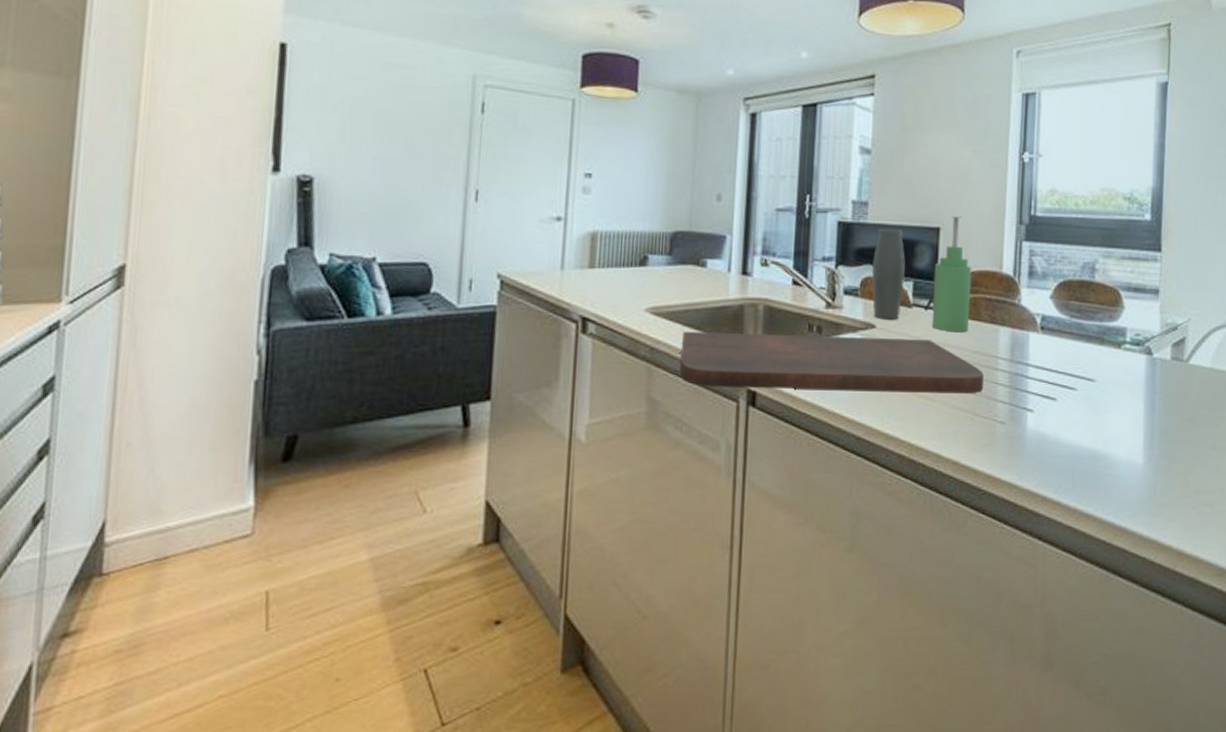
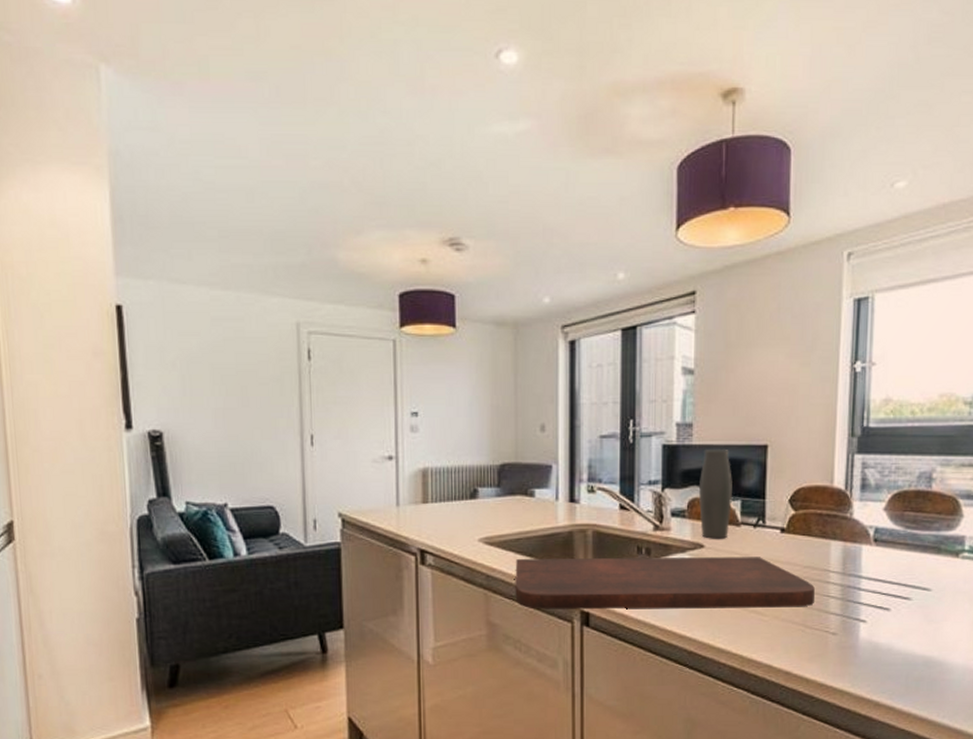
soap dispenser: present [931,216,972,332] -> none [761,432,801,548]

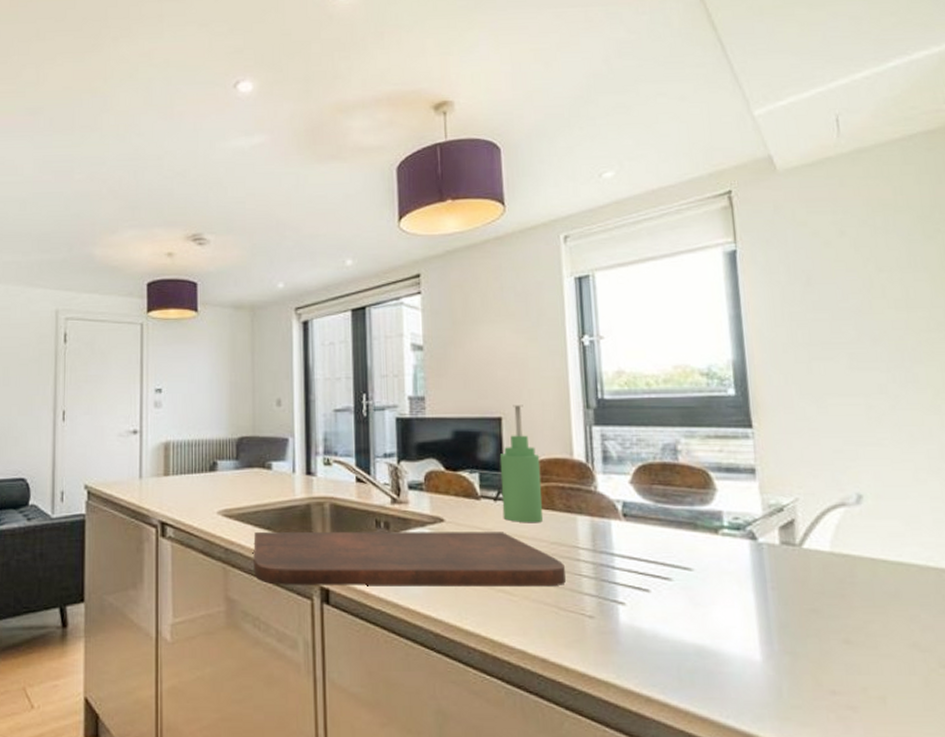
vase: present [698,448,733,539] -> none [434,421,471,513]
soap dispenser: none [761,432,801,548] -> present [499,405,544,522]

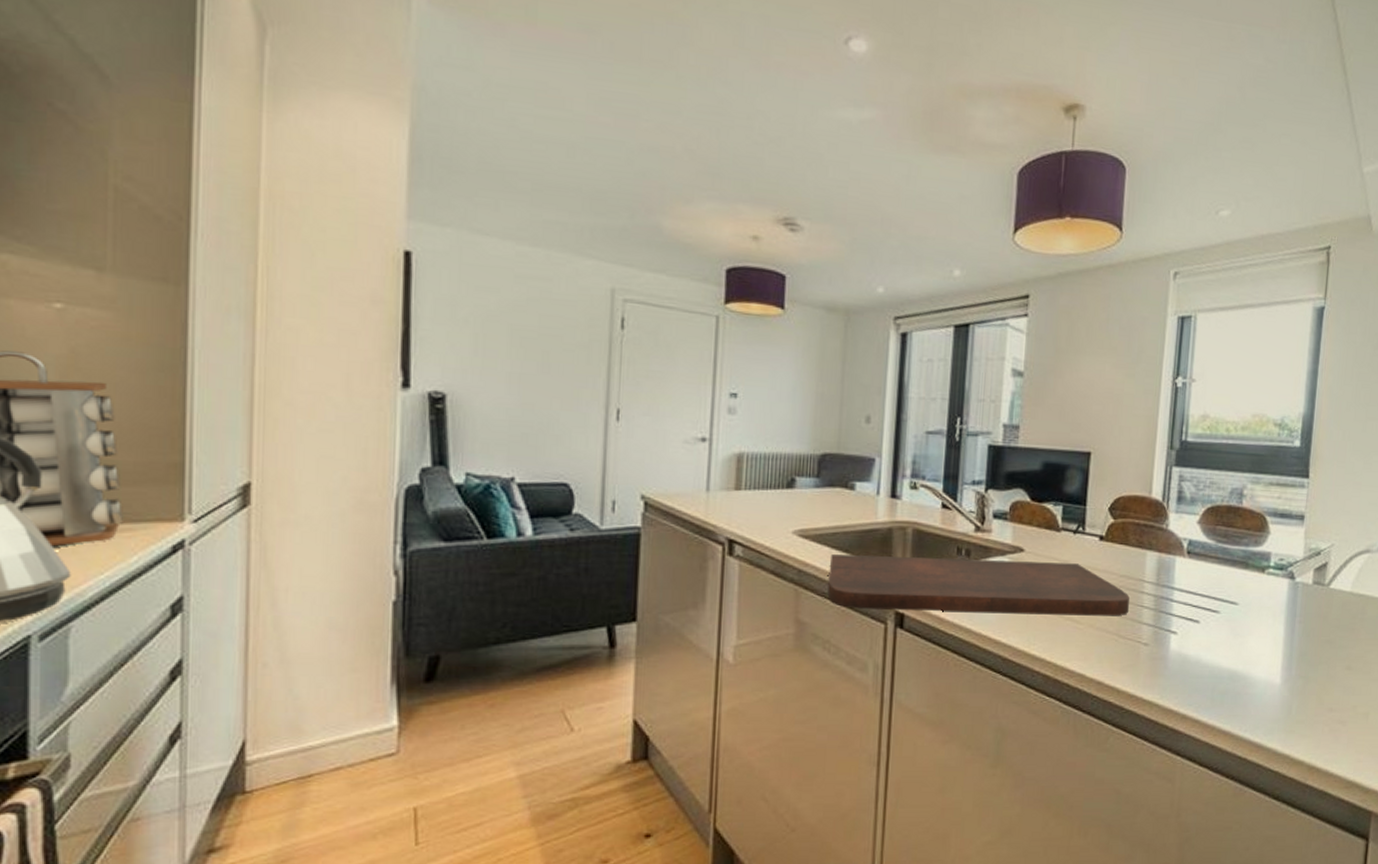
soap dispenser: present [499,405,544,522] -> none [1080,440,1121,556]

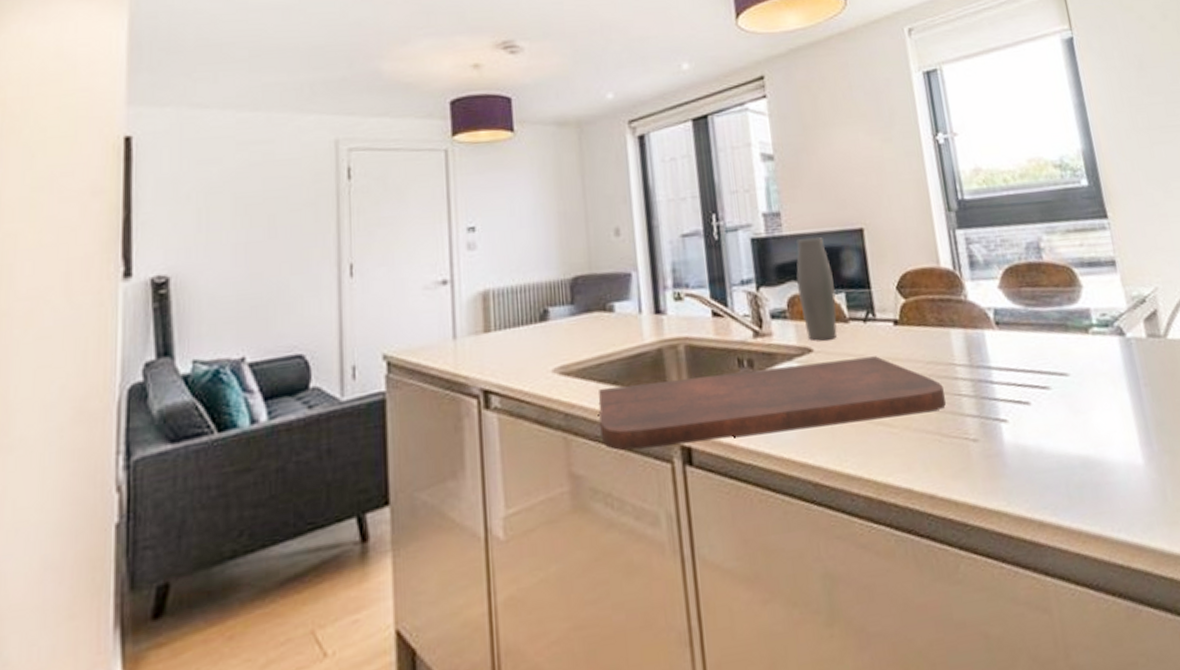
vase: none [1021,452,1055,544] -> present [796,237,837,341]

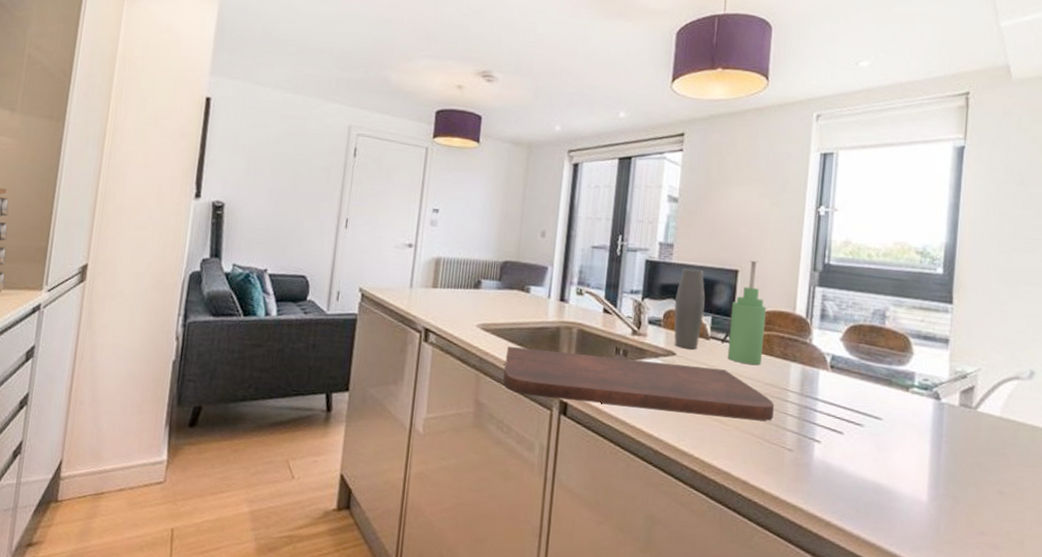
soap dispenser: none [864,212,917,344] -> present [727,260,767,365]

